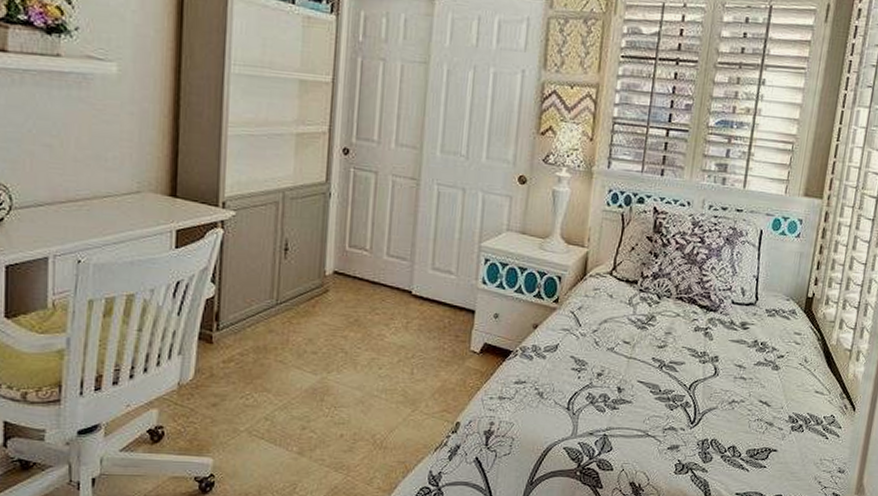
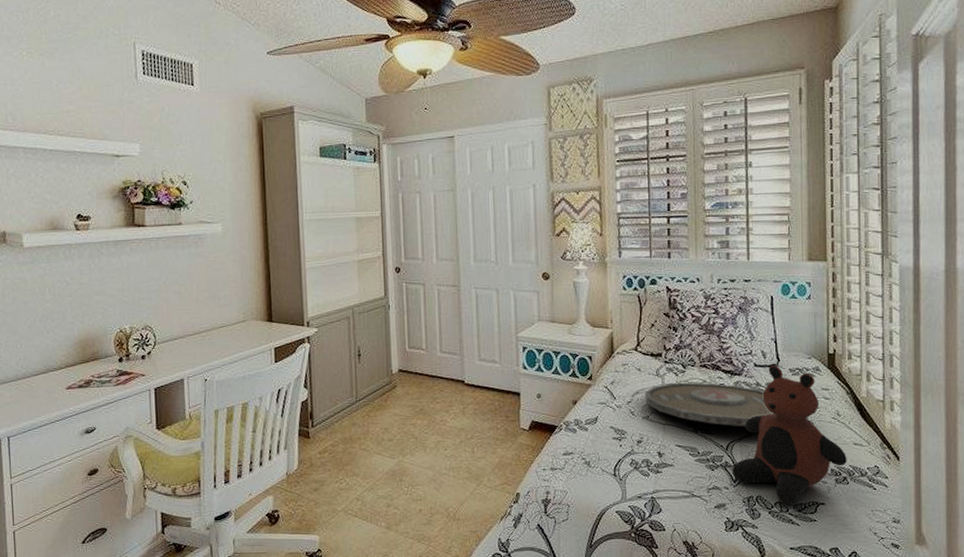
serving tray: none [612,314,744,367] -> present [645,382,774,427]
teddy bear: none [690,304,807,451] -> present [732,365,847,506]

